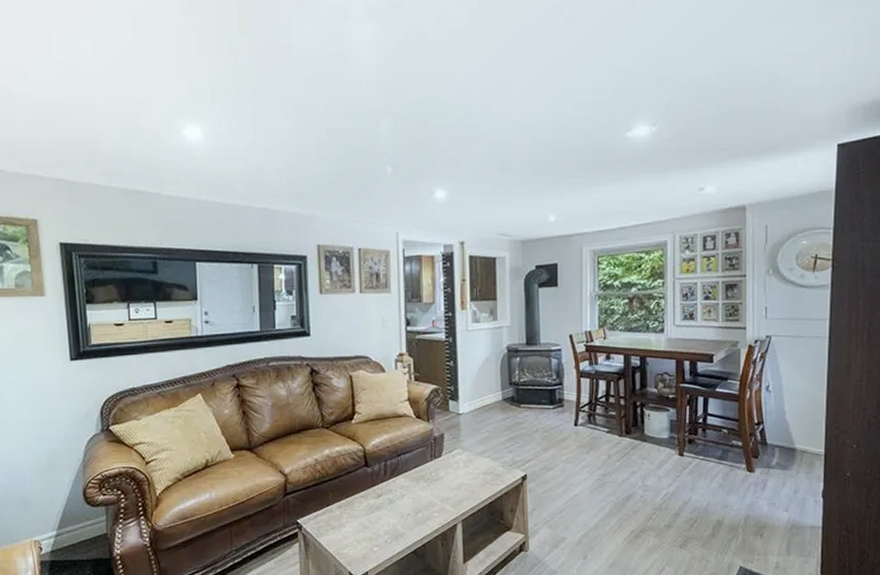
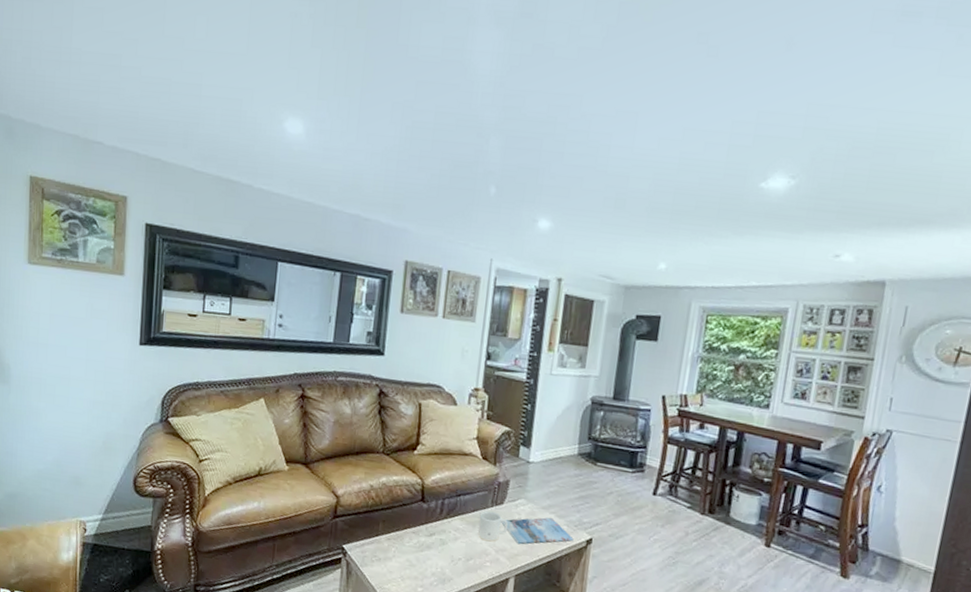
mug: none [421,465,449,493] -> present [478,511,509,542]
magazine: none [442,461,510,490] -> present [501,517,574,544]

